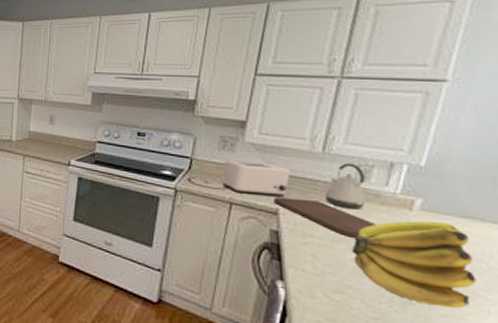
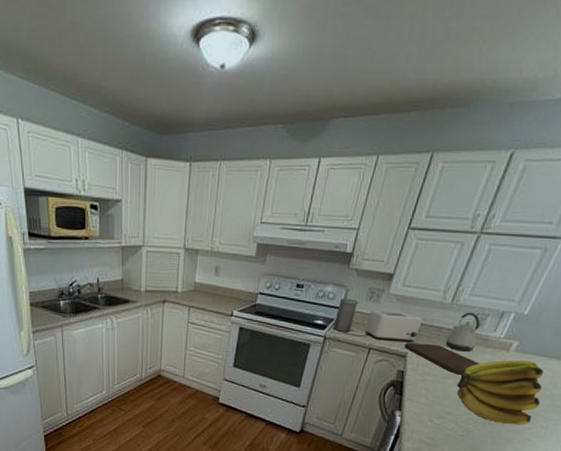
canister: none [183,147,210,184] -> present [332,298,359,332]

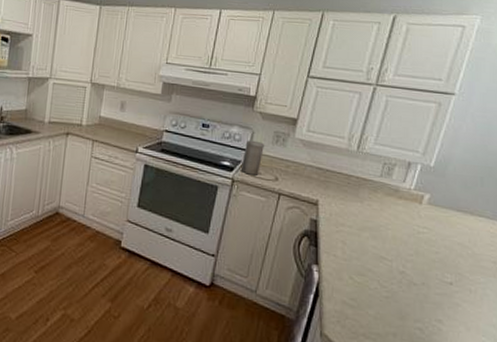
toaster: present [365,310,423,343] -> none [273,153,330,190]
cutting board: present [404,342,480,375] -> none [315,189,394,227]
kettle: present [445,312,481,352] -> none [356,161,388,202]
banana: present [456,360,545,426] -> none [373,213,463,288]

